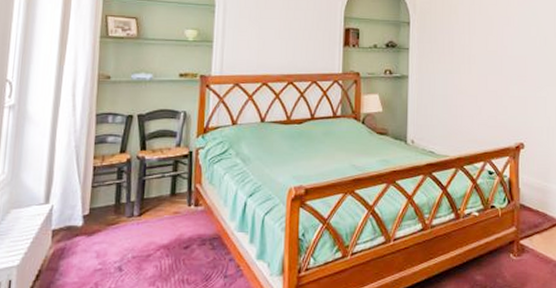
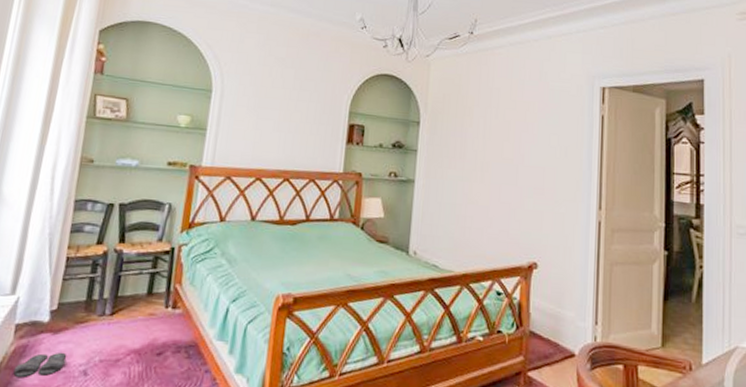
slippers: none [54,252,102,278] -> present [13,352,67,378]

